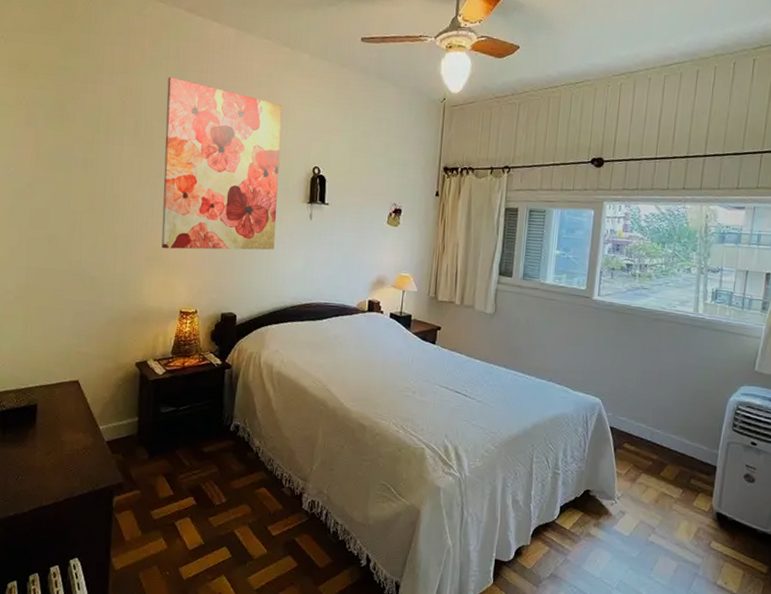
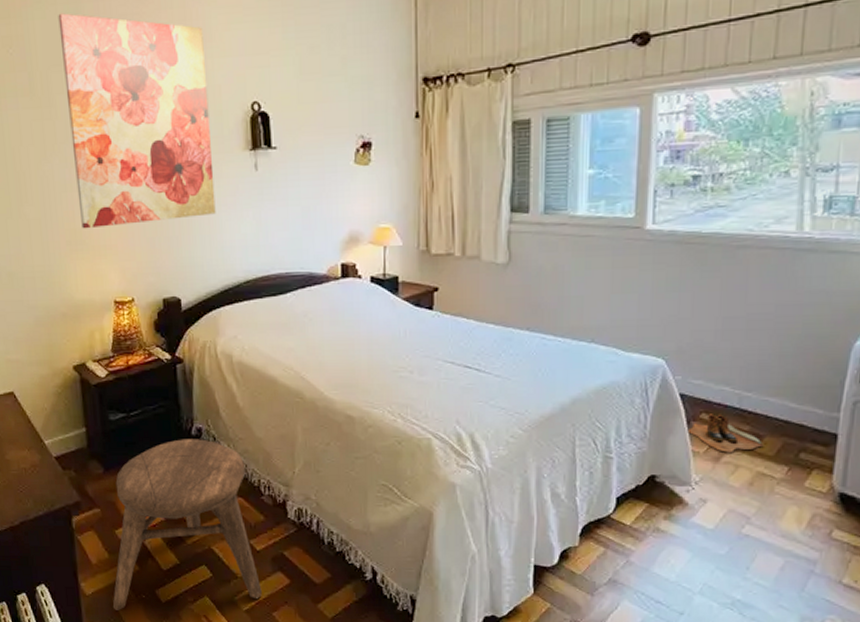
stool: none [138,433,273,586] -> present [112,439,262,612]
boots: none [614,444,667,476] -> present [687,414,764,453]

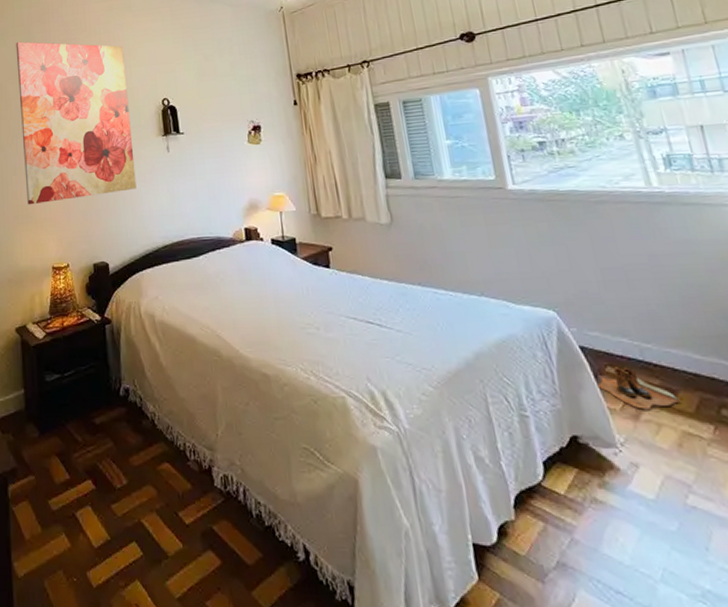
stool: present [112,439,262,612] -> none [44,400,194,598]

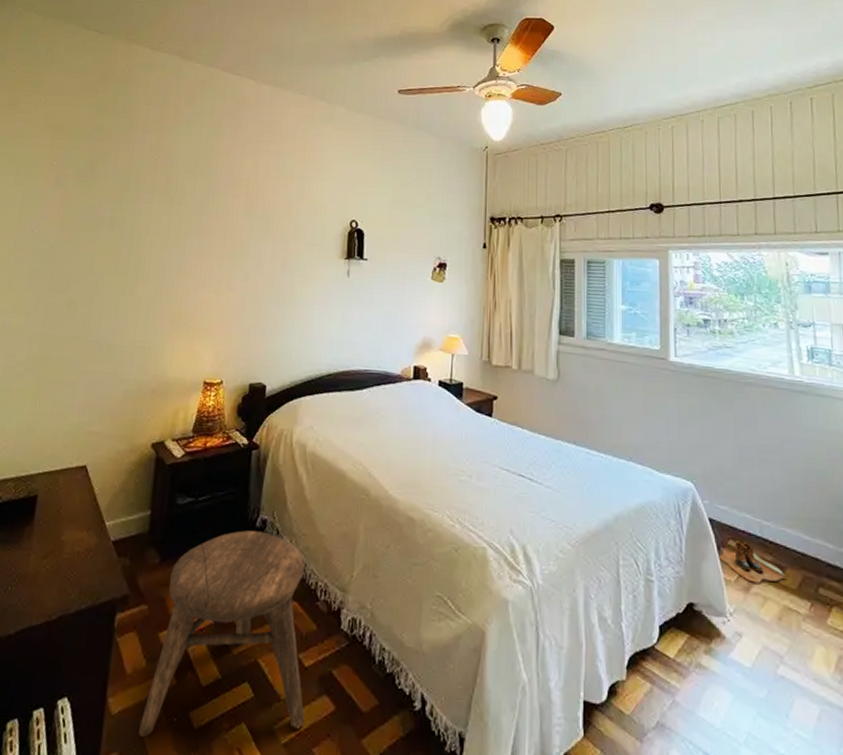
wall art: present [16,41,137,205] -> none [187,133,318,312]
stool: none [44,400,194,598] -> present [138,530,305,738]

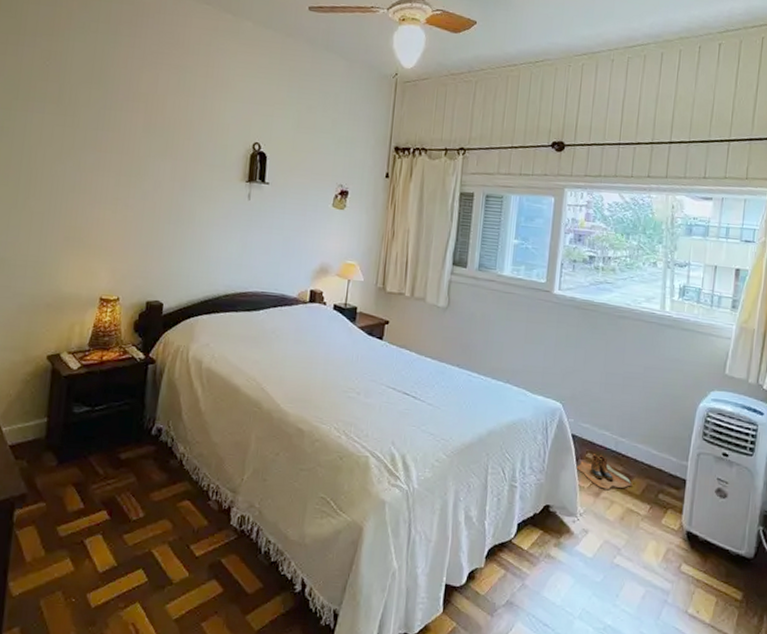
stool: present [138,530,305,738] -> none [38,437,198,616]

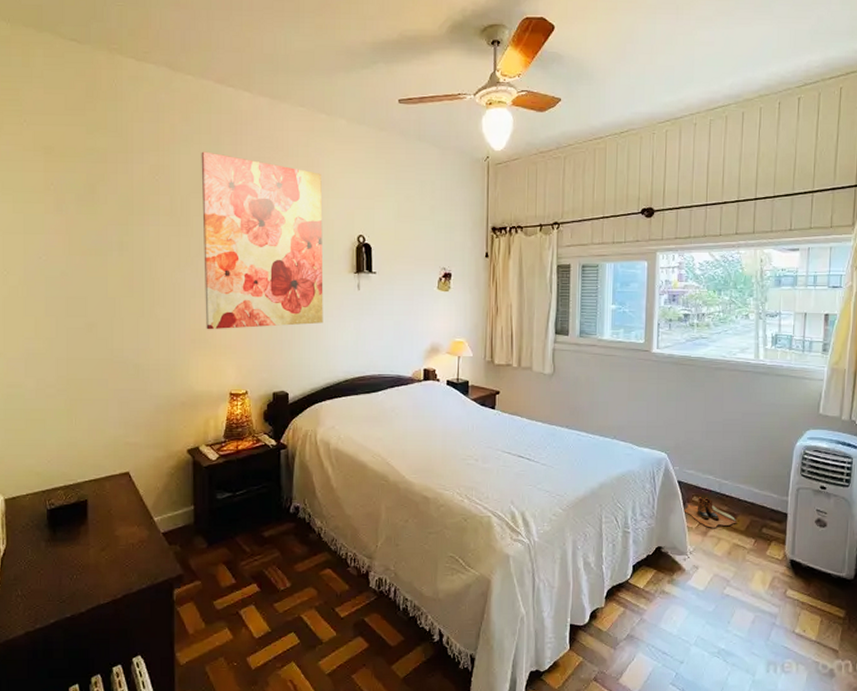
wall art: none [82,40,222,232] -> present [201,151,323,330]

